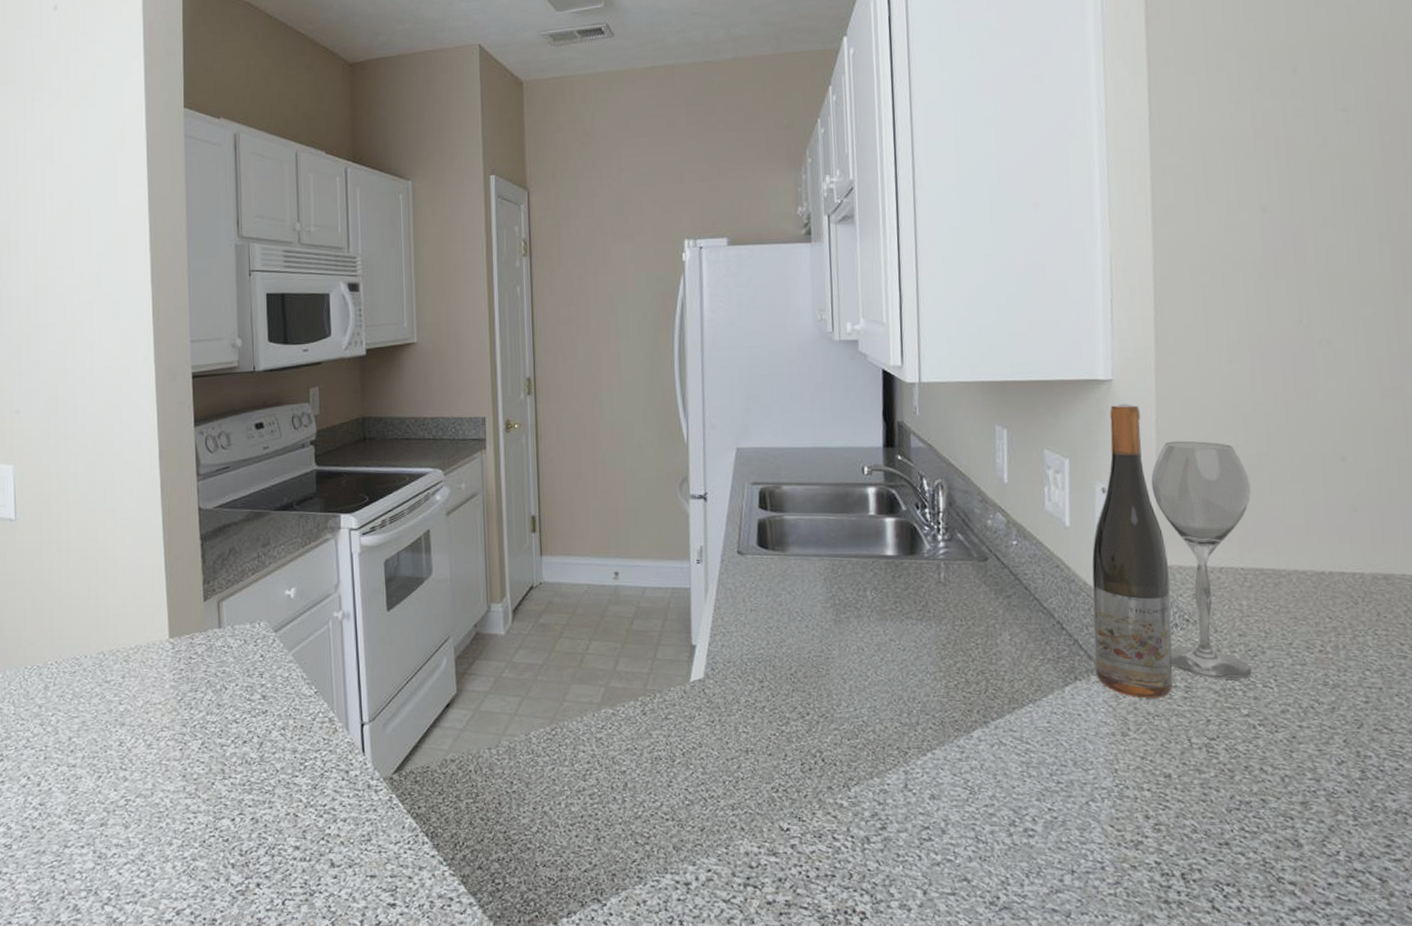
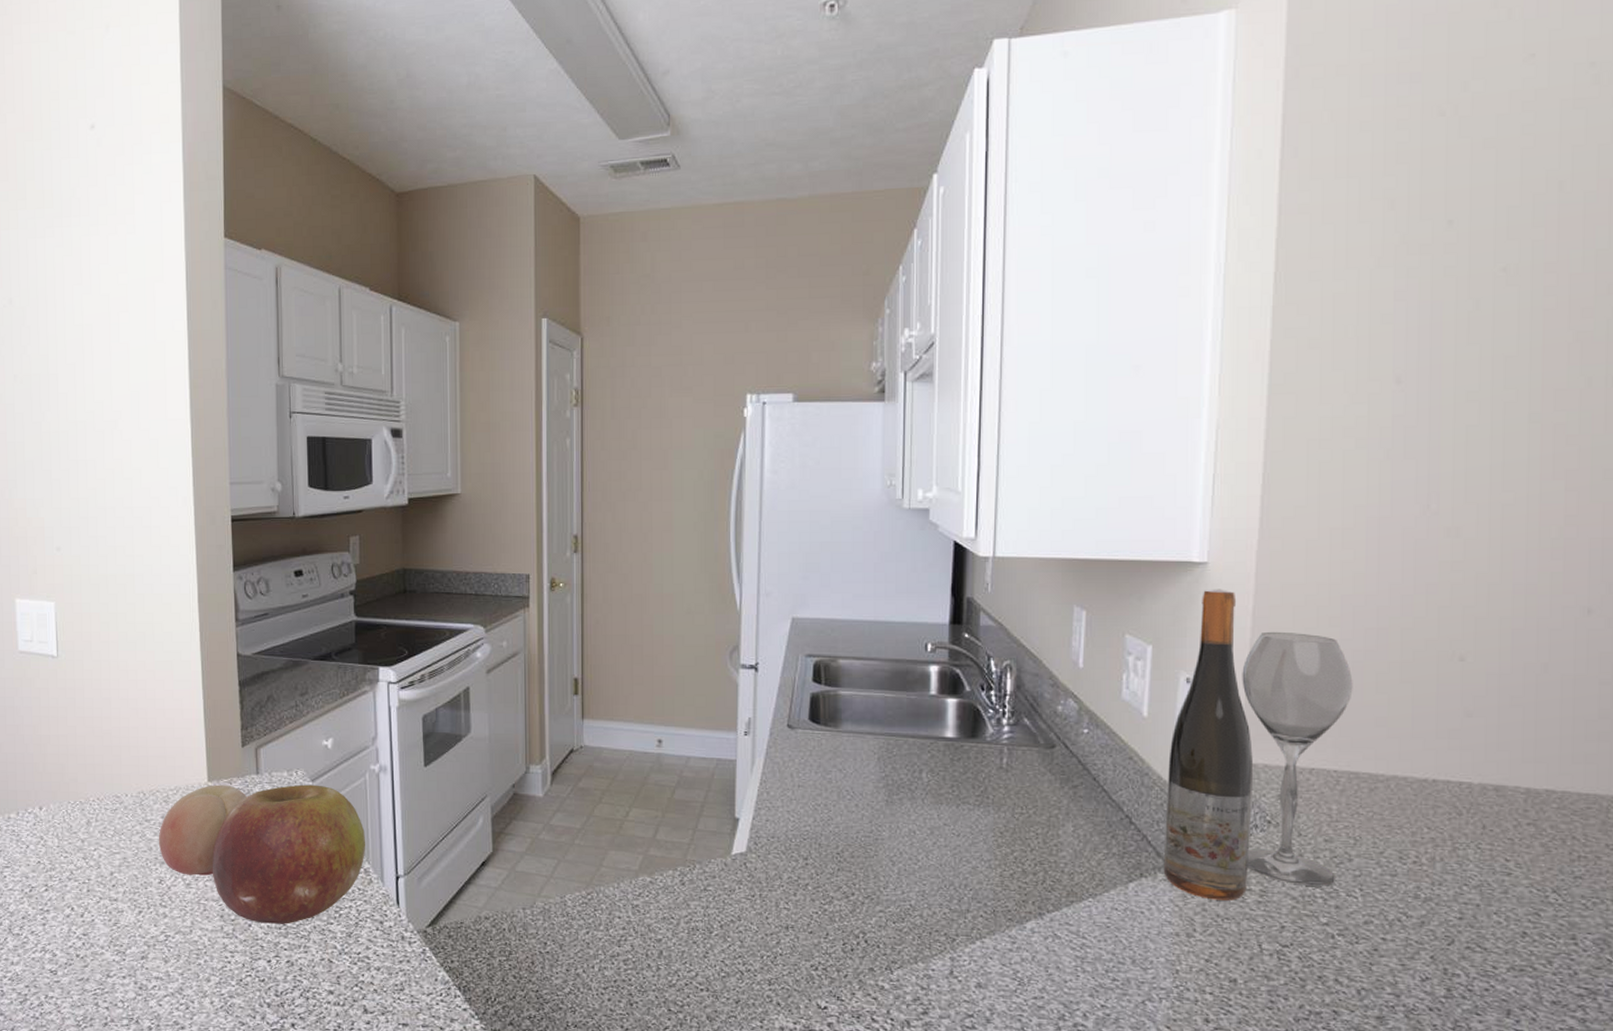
fruit: none [118,640,209,736] -> present [158,784,247,876]
fruit: none [173,635,331,781] -> present [212,784,366,924]

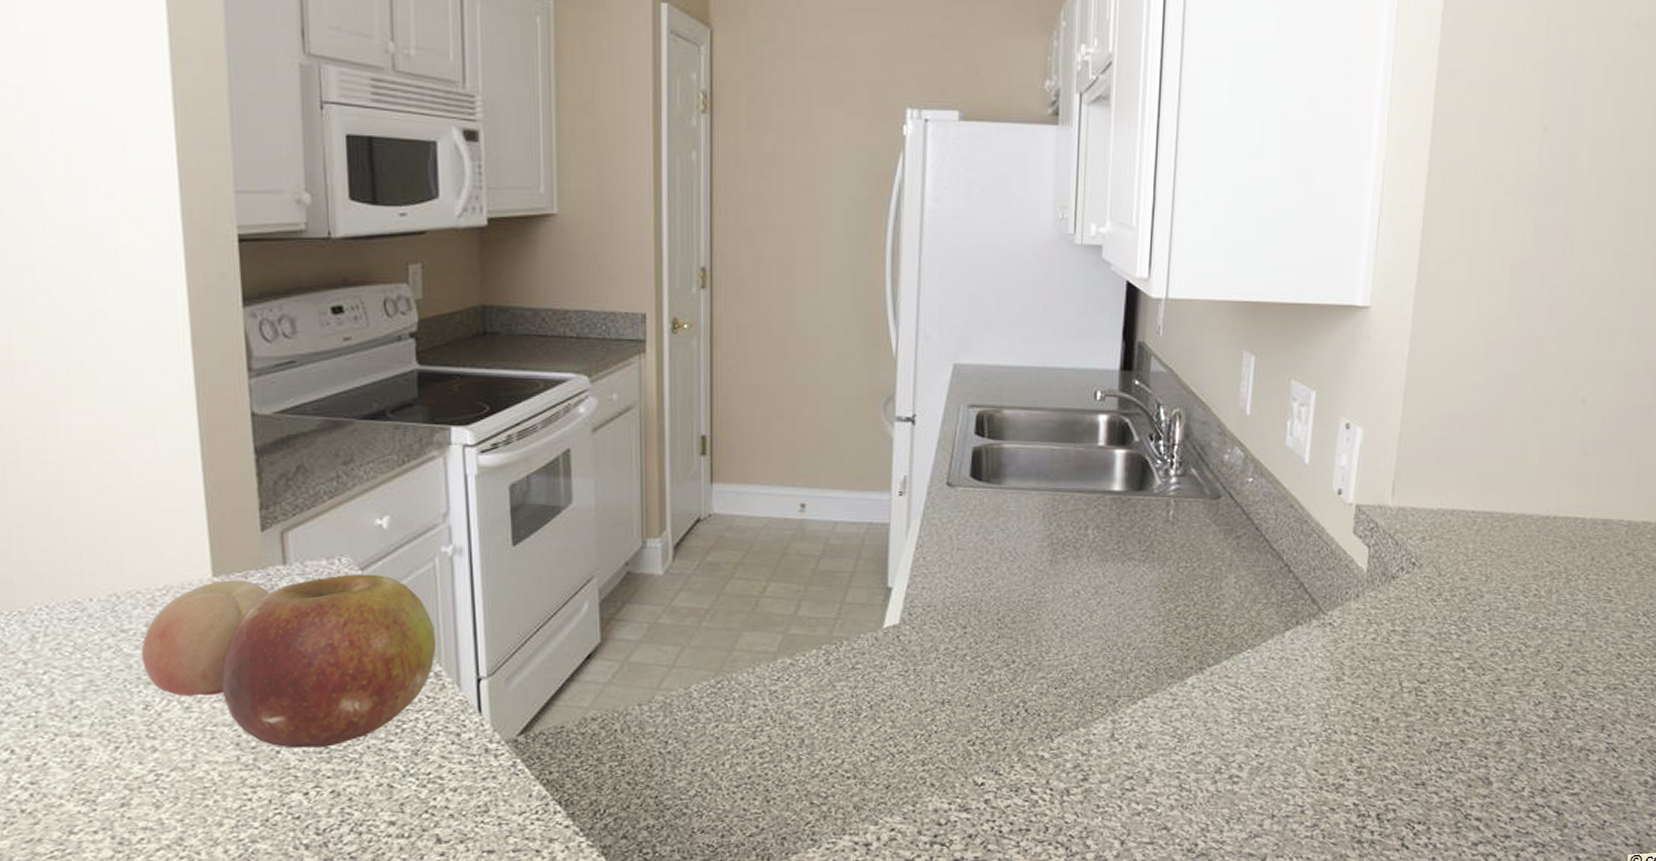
wine bottle: present [1163,589,1254,901] -> none [1317,333,1403,643]
wineglass: present [1242,631,1353,886] -> none [1393,376,1492,624]

